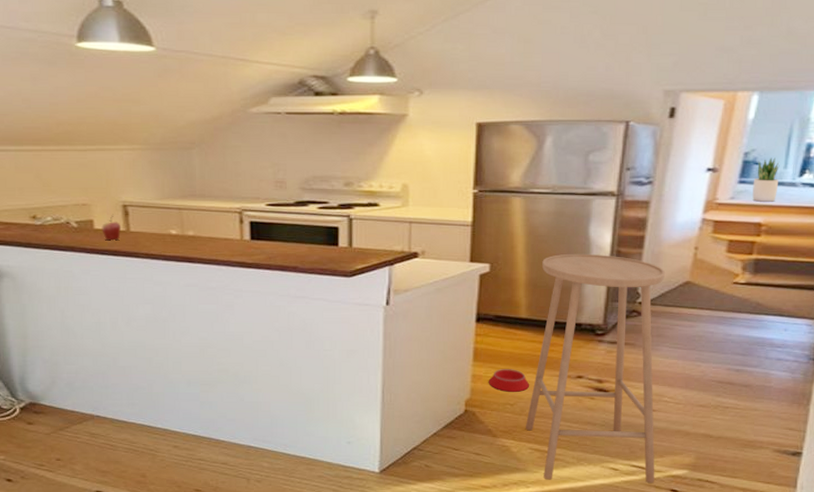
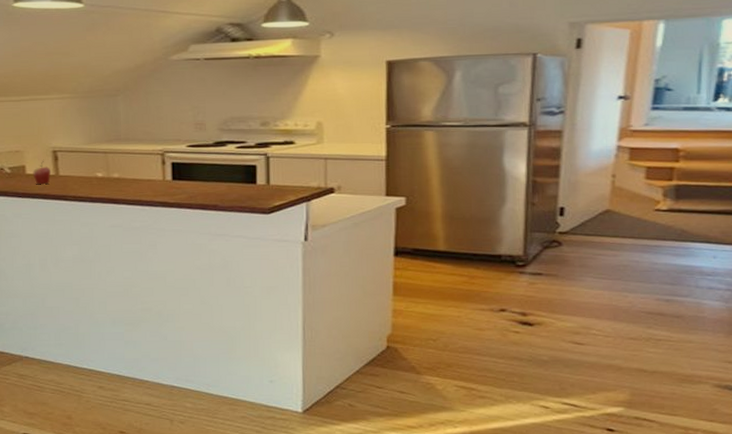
pet bowl: present [488,369,530,392] -> none [409,303,452,327]
stool: present [525,253,666,483] -> none [449,184,589,422]
planter: present [752,158,780,202] -> none [666,83,693,127]

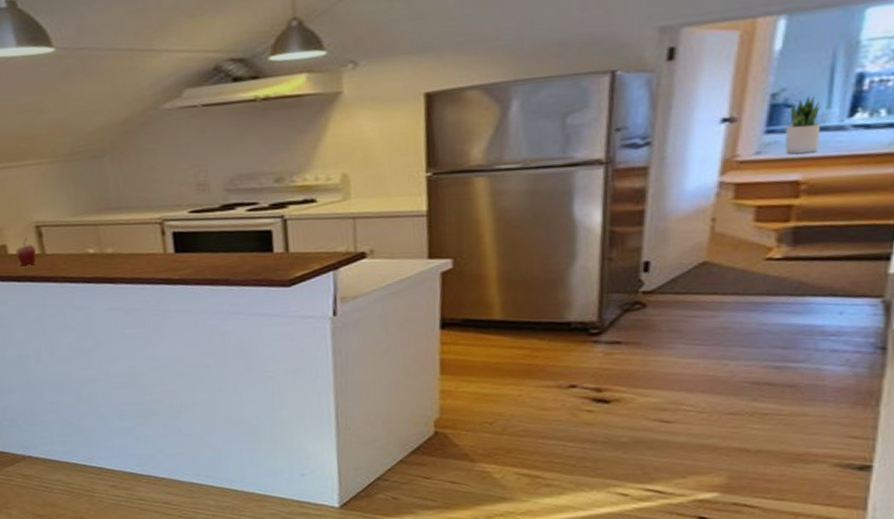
planter: none [666,83,693,127] -> present [785,96,821,155]

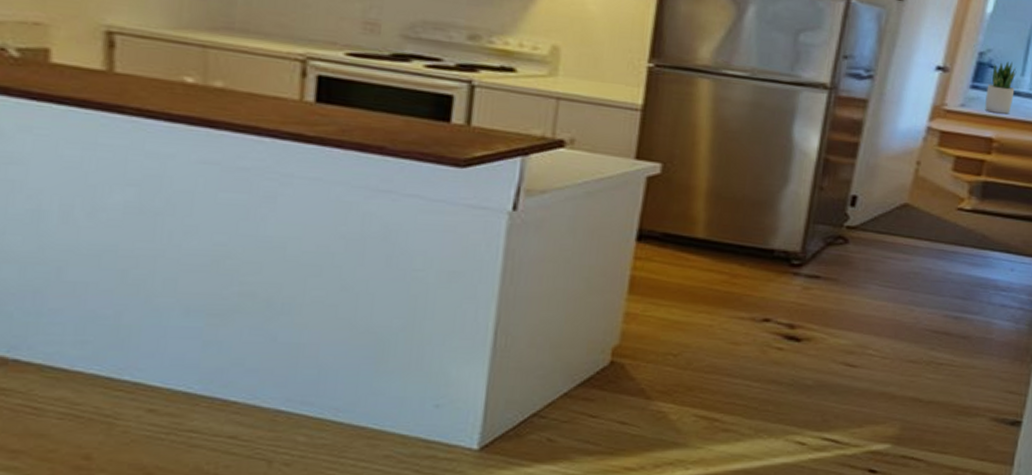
fruit: present [15,236,37,266] -> none [63,43,100,85]

